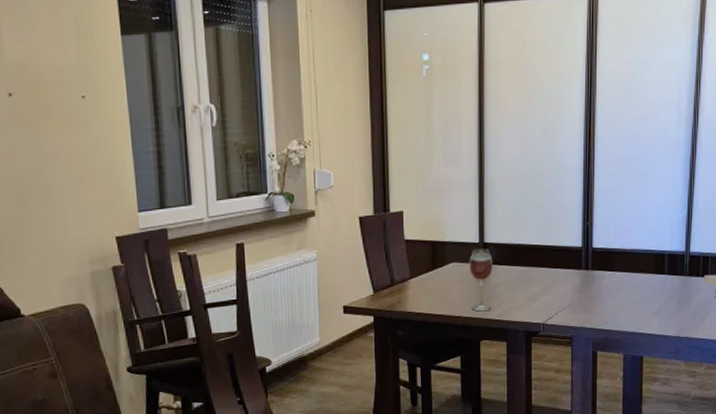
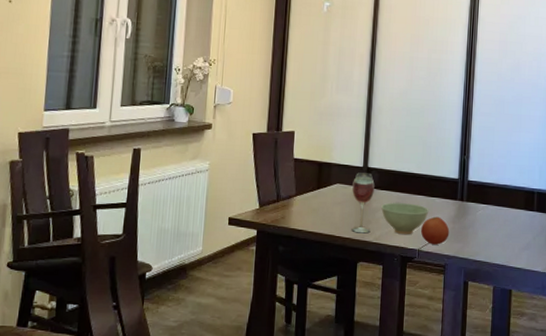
bowl: none [501,277,552,310] -> present [381,202,429,235]
fruit: none [545,288,575,317] -> present [421,216,450,245]

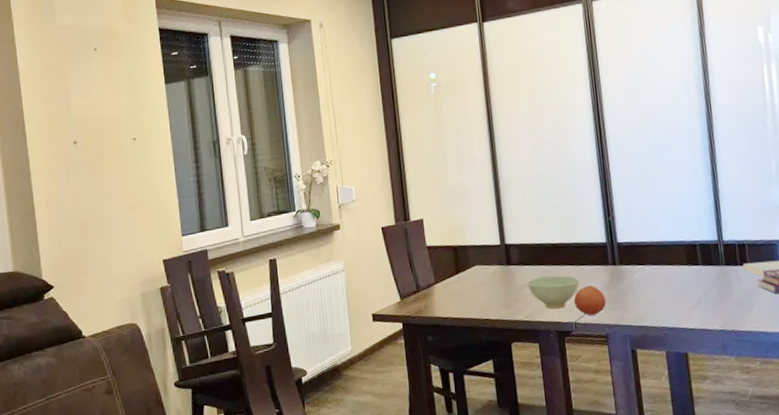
wineglass: present [351,172,375,234] -> none [492,250,520,313]

